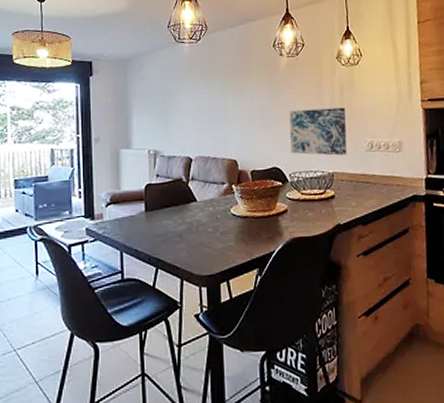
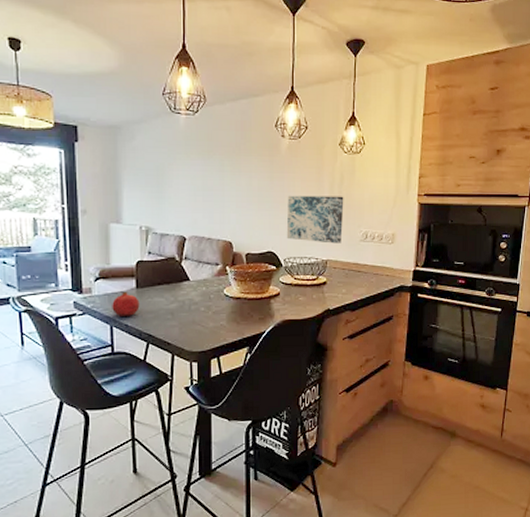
fruit: none [122,215,149,241] -> present [112,291,140,316]

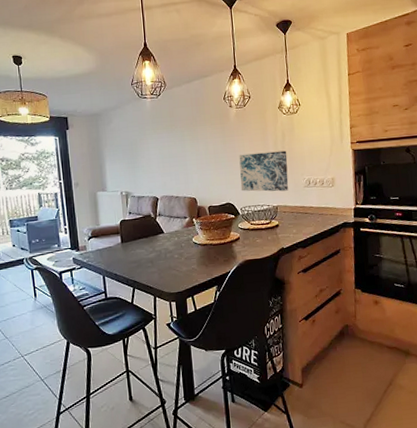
fruit: present [112,291,140,316] -> none [103,246,125,267]

